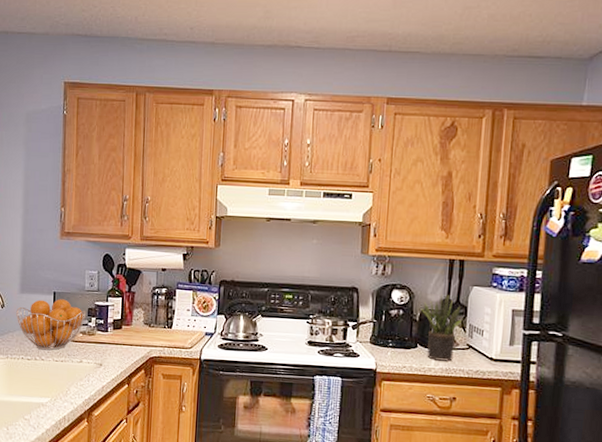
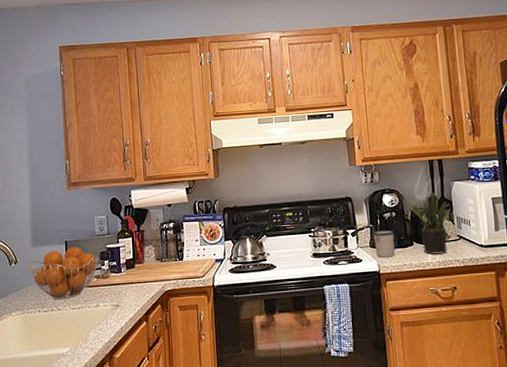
mug: none [375,327,401,357] -> present [373,230,398,258]

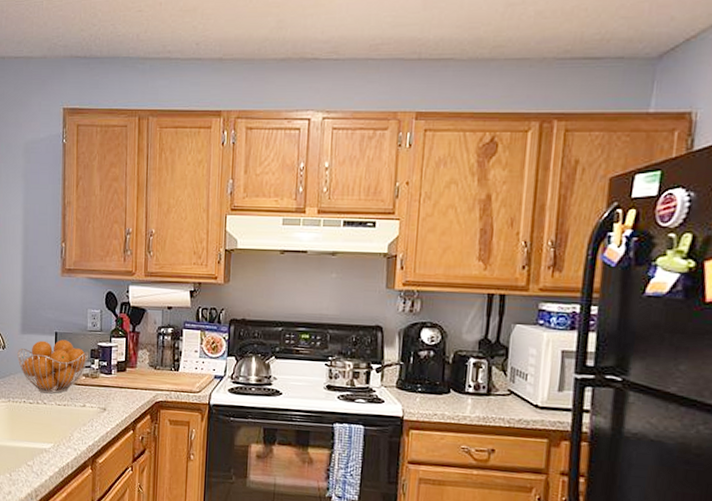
mug: present [373,230,398,258] -> none [402,370,432,403]
potted plant: present [410,193,449,255] -> none [454,334,502,409]

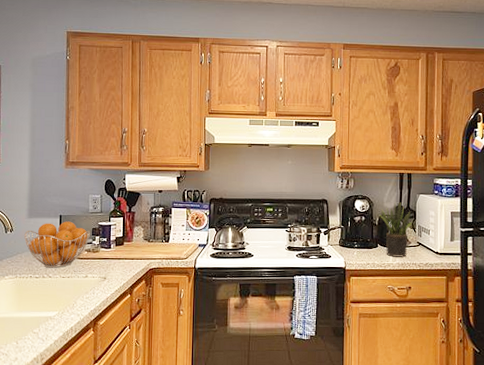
potted plant: none [454,334,502,409] -> present [379,202,412,257]

